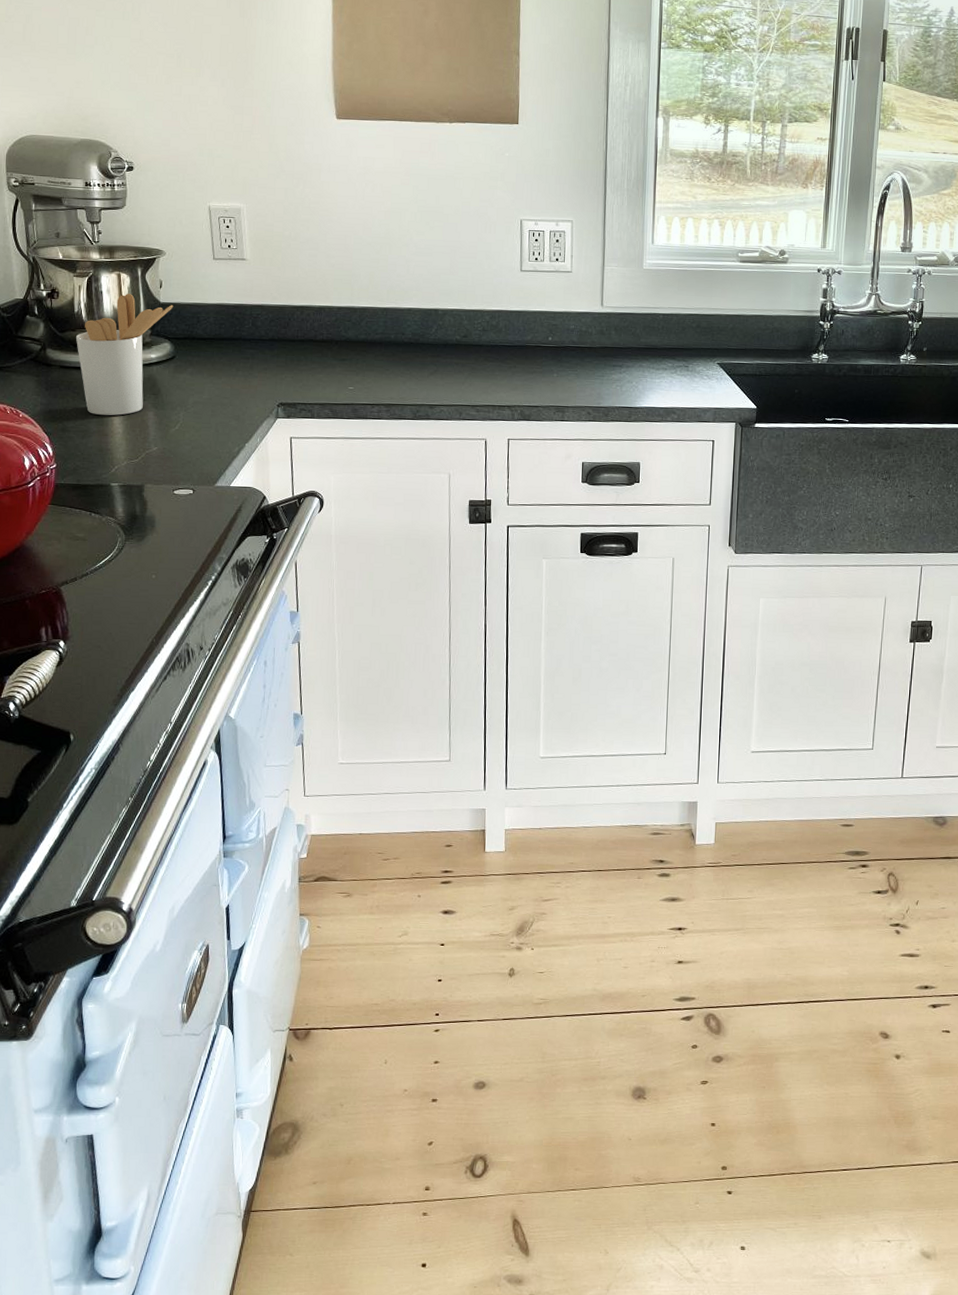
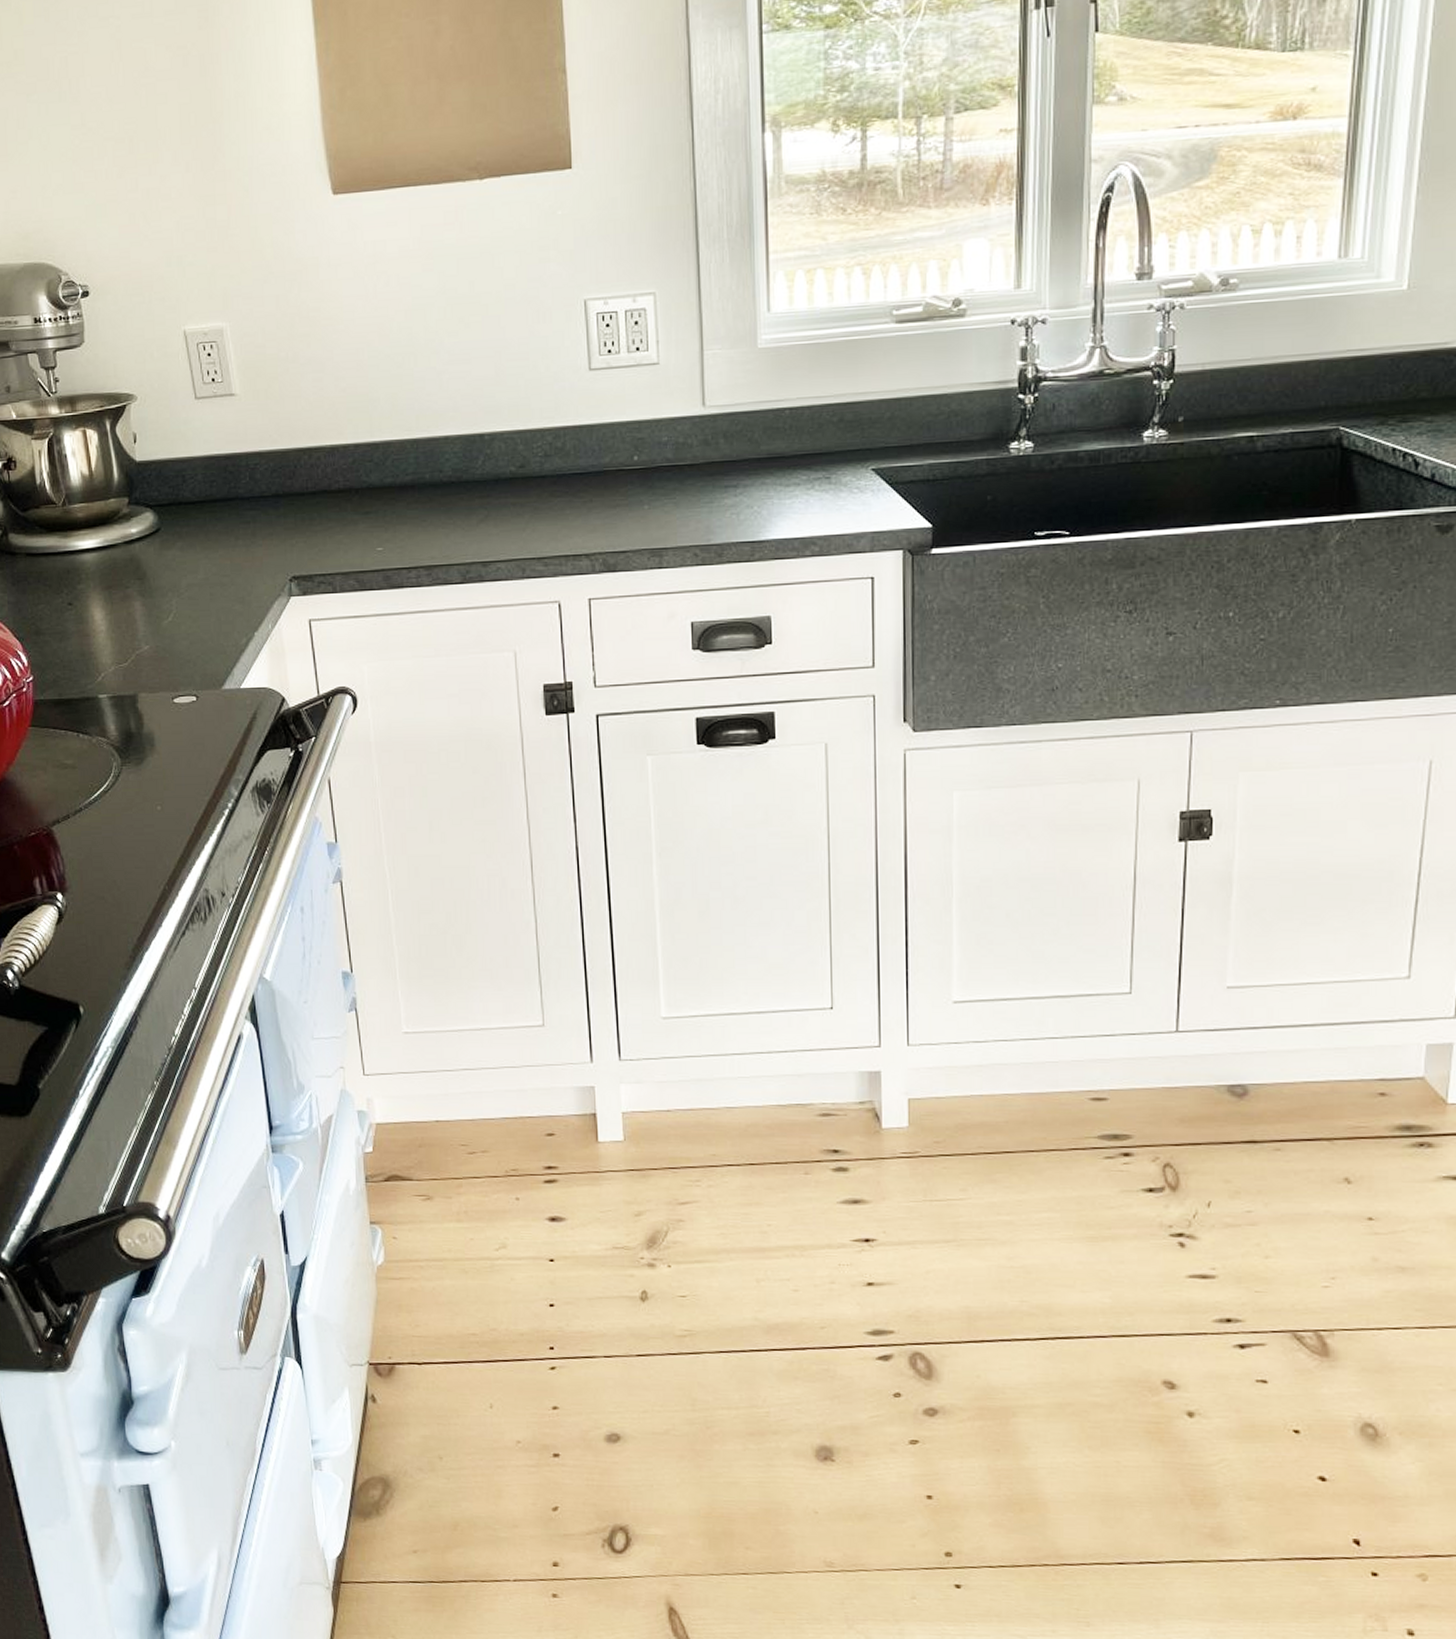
utensil holder: present [75,294,174,416] -> none [40,454,153,611]

